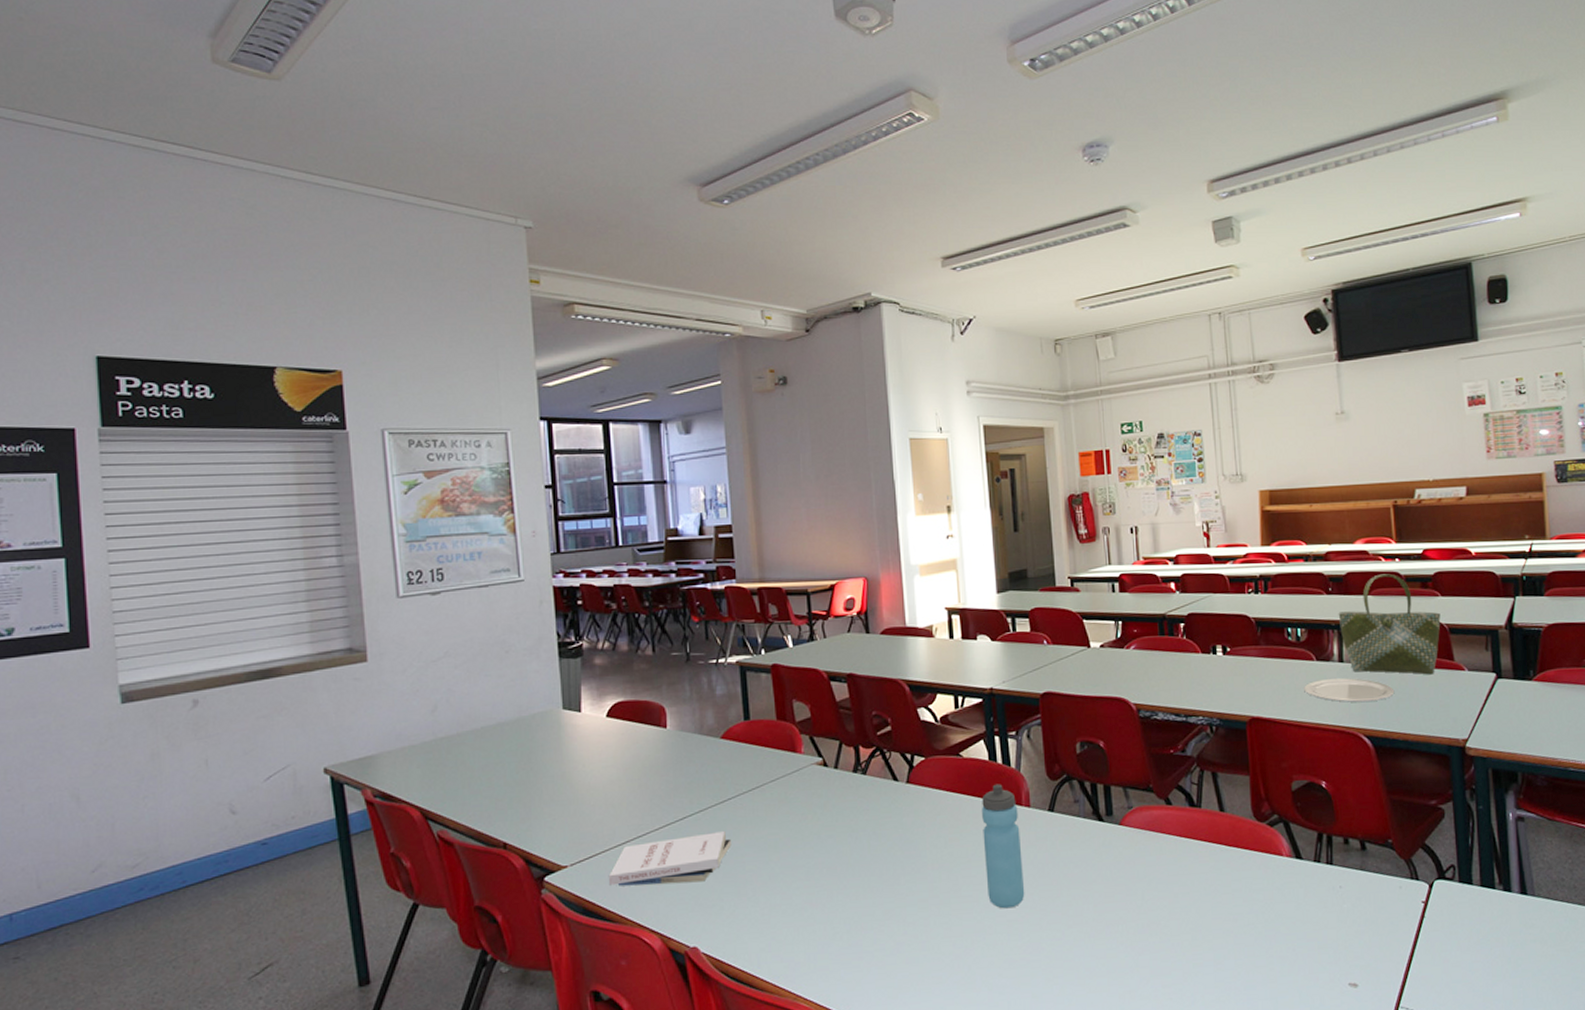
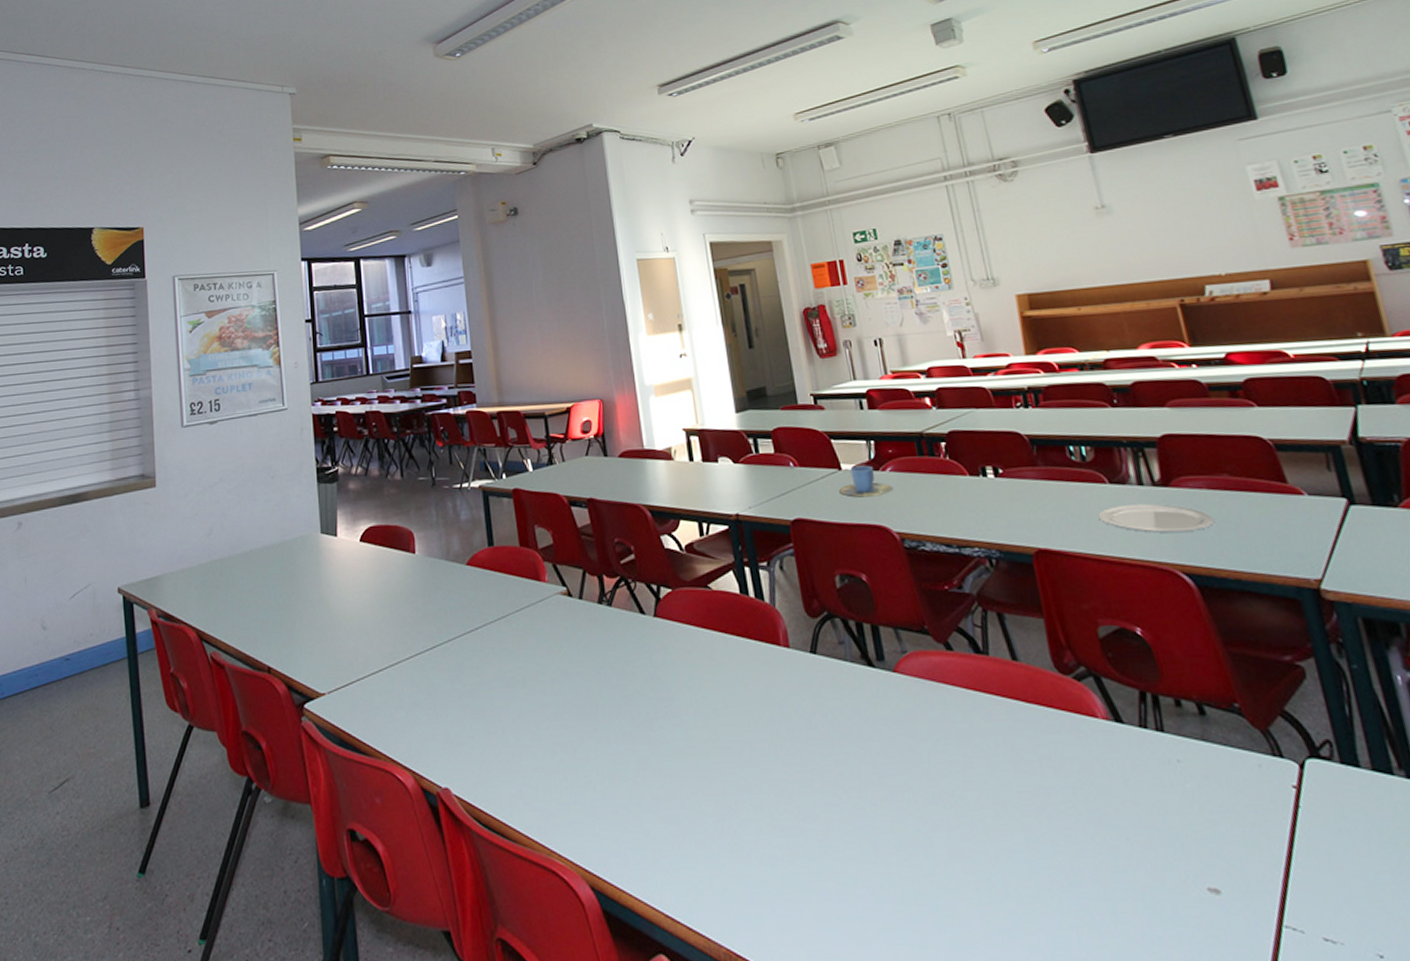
books: present [608,830,732,886] -> none [363,662,480,718]
water bottle: present [981,784,1025,909] -> none [735,620,792,765]
cup: none [1087,643,1135,673] -> present [839,465,894,498]
shopping bag: present [1338,573,1441,675] -> none [1129,382,1265,500]

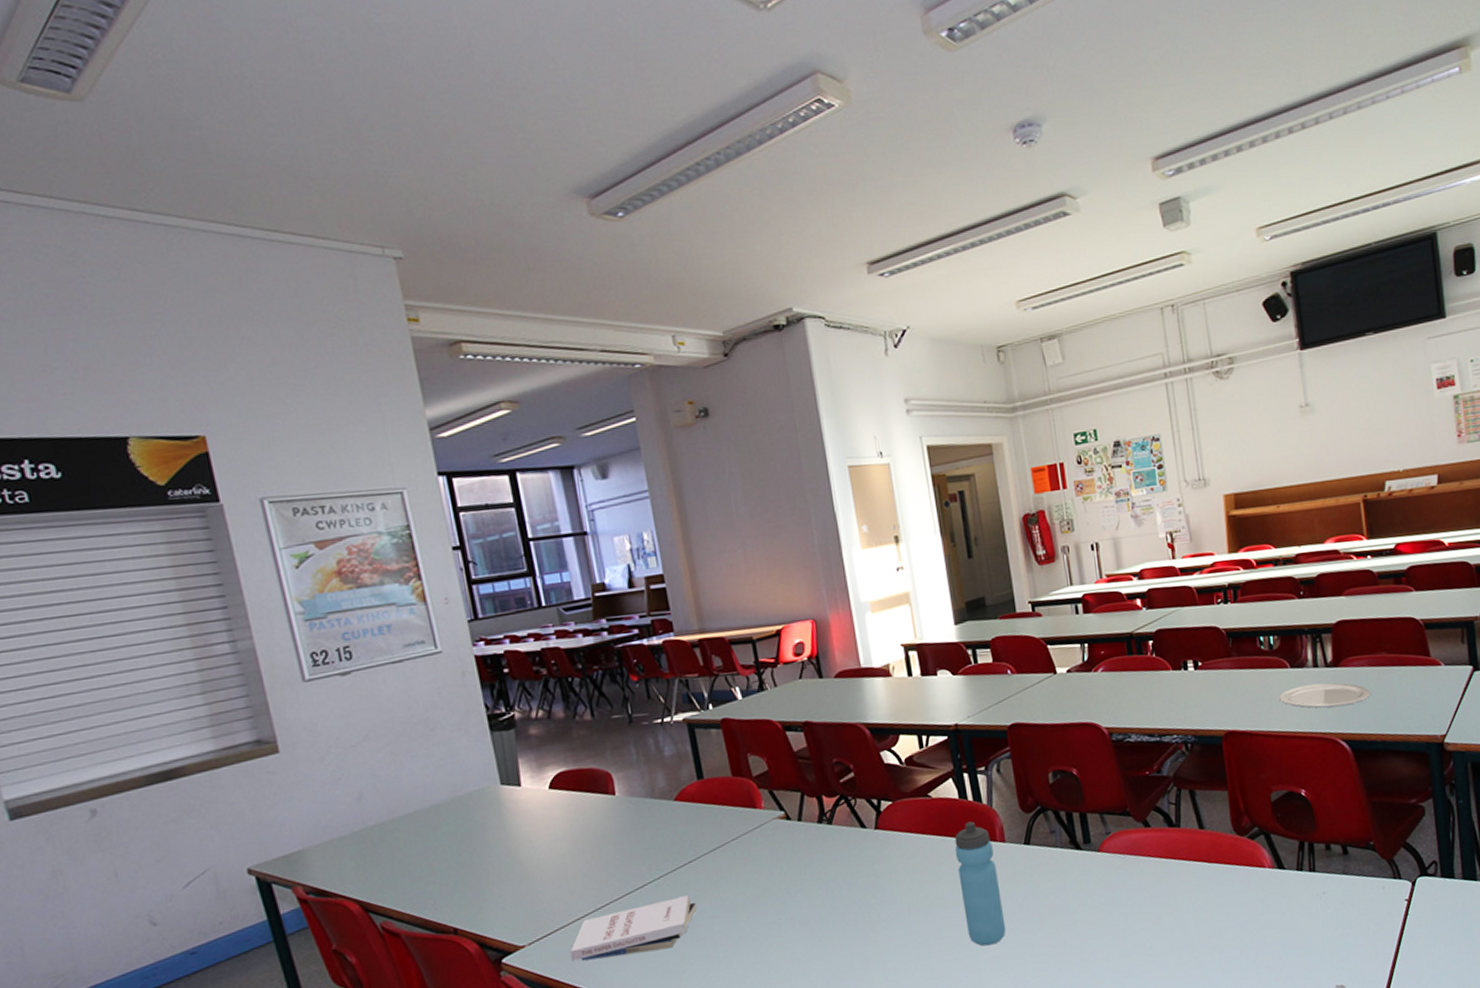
books: none [363,662,480,718] -> present [570,894,697,961]
water bottle: none [735,620,792,765] -> present [954,821,1006,946]
cup: present [839,465,894,498] -> none [1054,667,1104,699]

